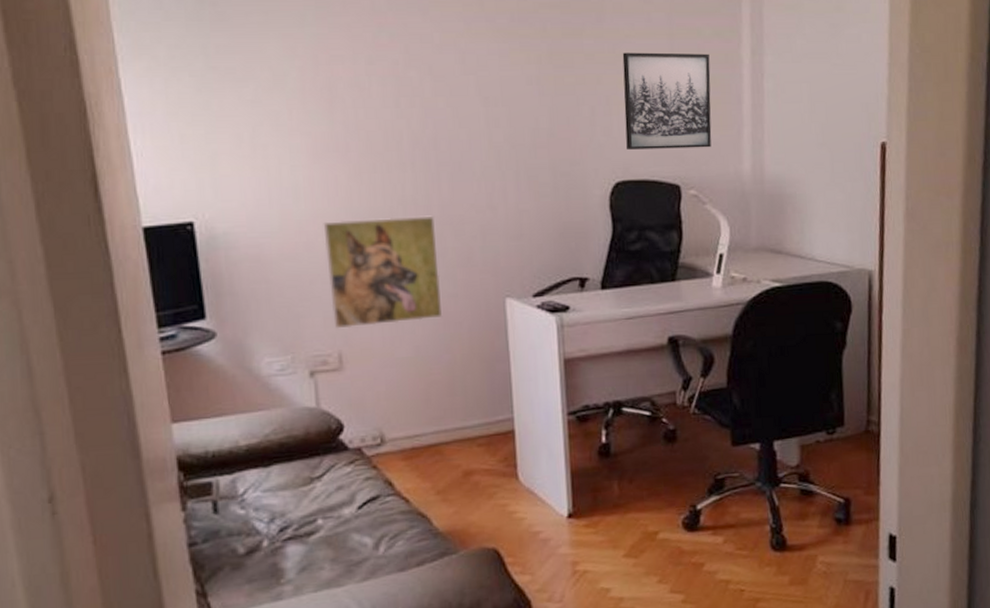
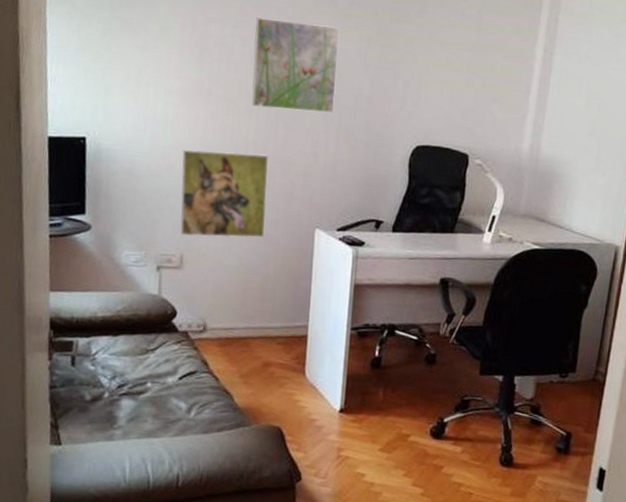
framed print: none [395,49,509,159] -> present [251,17,340,113]
wall art: present [622,52,712,150] -> none [429,39,509,127]

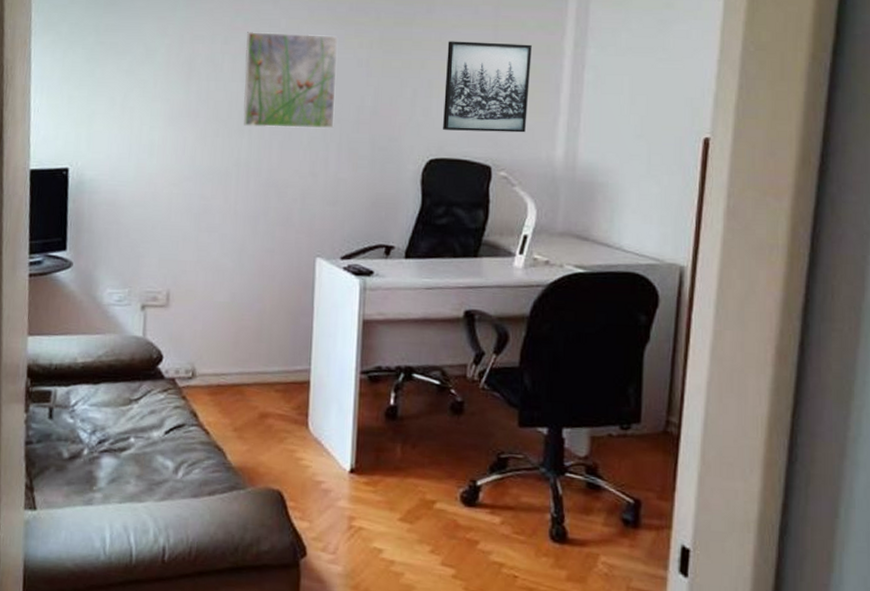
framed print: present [180,149,269,238] -> none [166,175,263,271]
wall art: none [429,39,509,127] -> present [443,41,532,133]

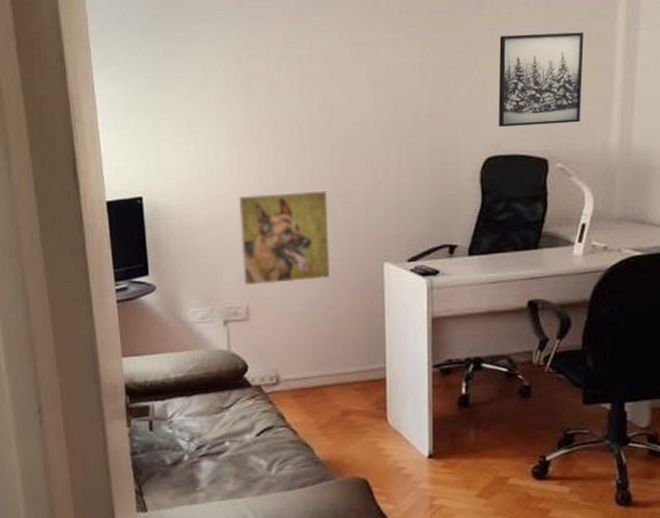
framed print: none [166,175,263,271] -> present [238,190,331,286]
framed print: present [243,32,338,129] -> none [300,41,392,141]

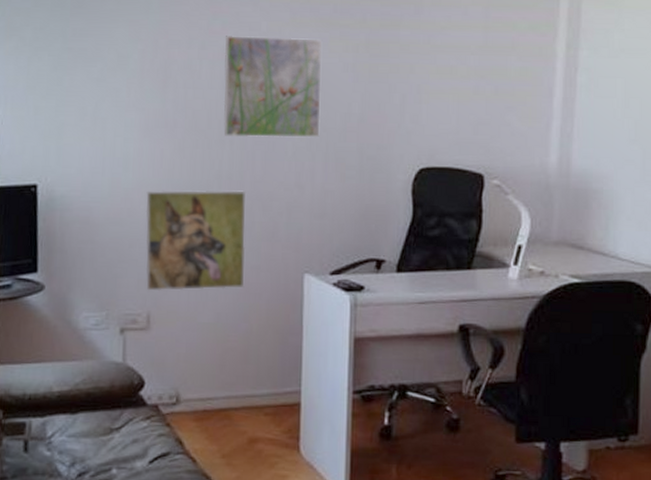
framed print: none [300,41,392,141] -> present [223,36,323,138]
wall art: present [498,32,584,127] -> none [433,44,523,139]

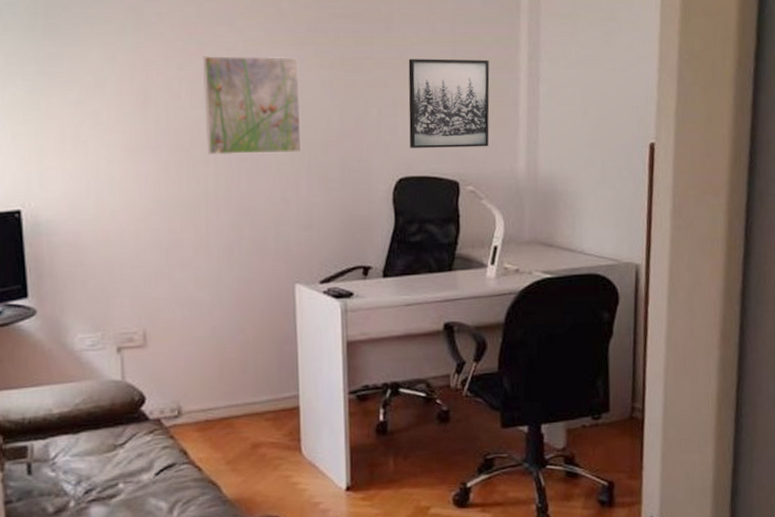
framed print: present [145,190,247,291] -> none [134,207,238,309]
wall art: none [433,44,523,139] -> present [408,59,490,148]

